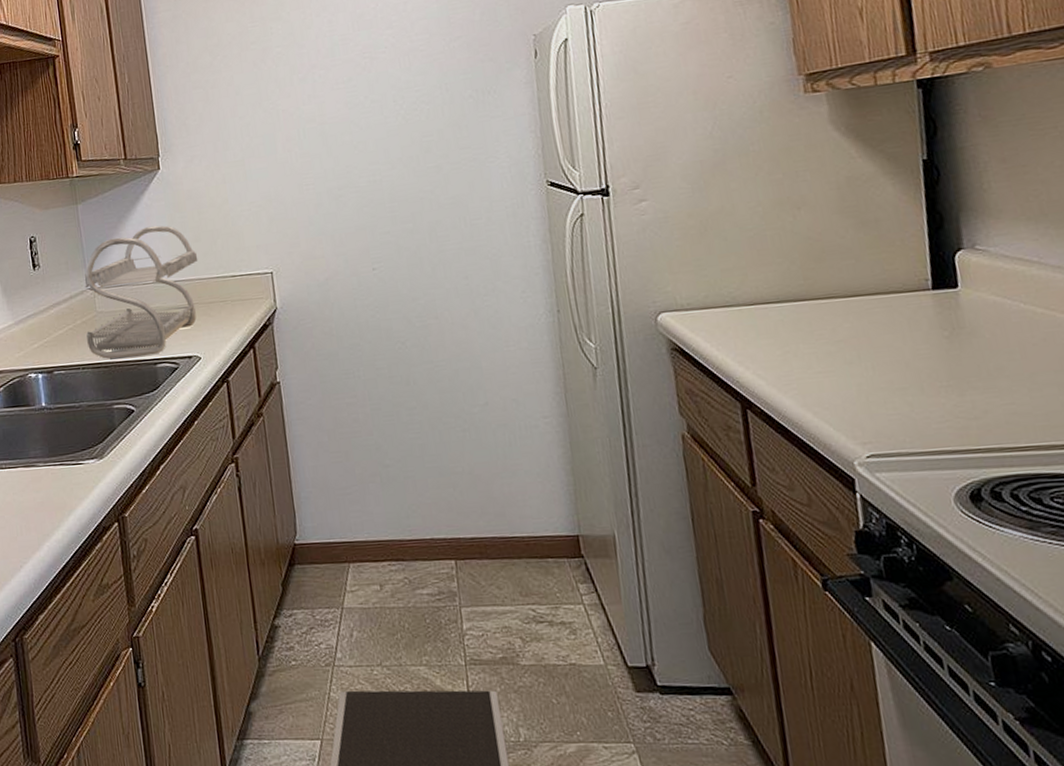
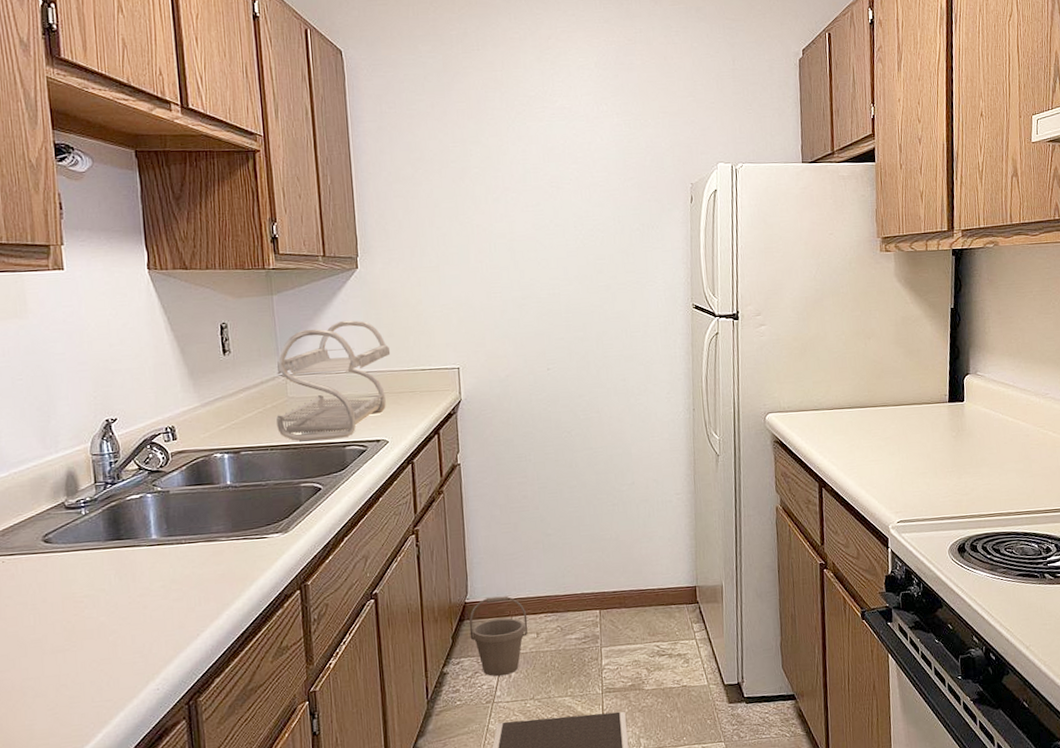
bucket: none [300,538,369,635] -> present [469,596,528,677]

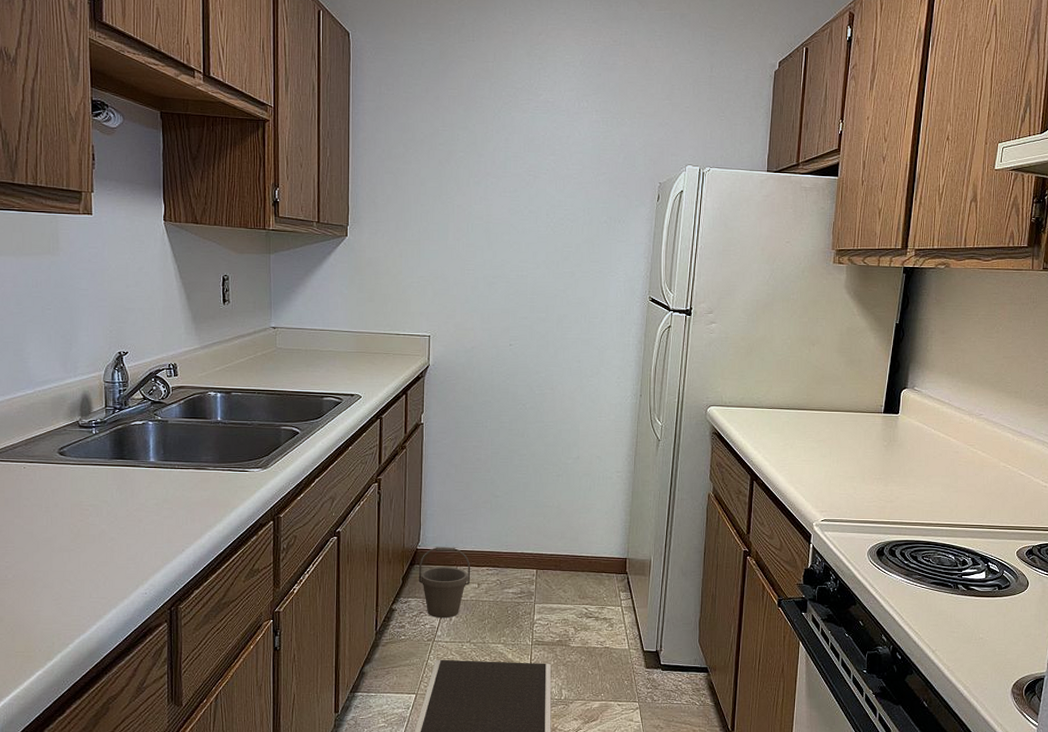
dish rack: present [276,320,391,441] -> none [264,282,370,389]

